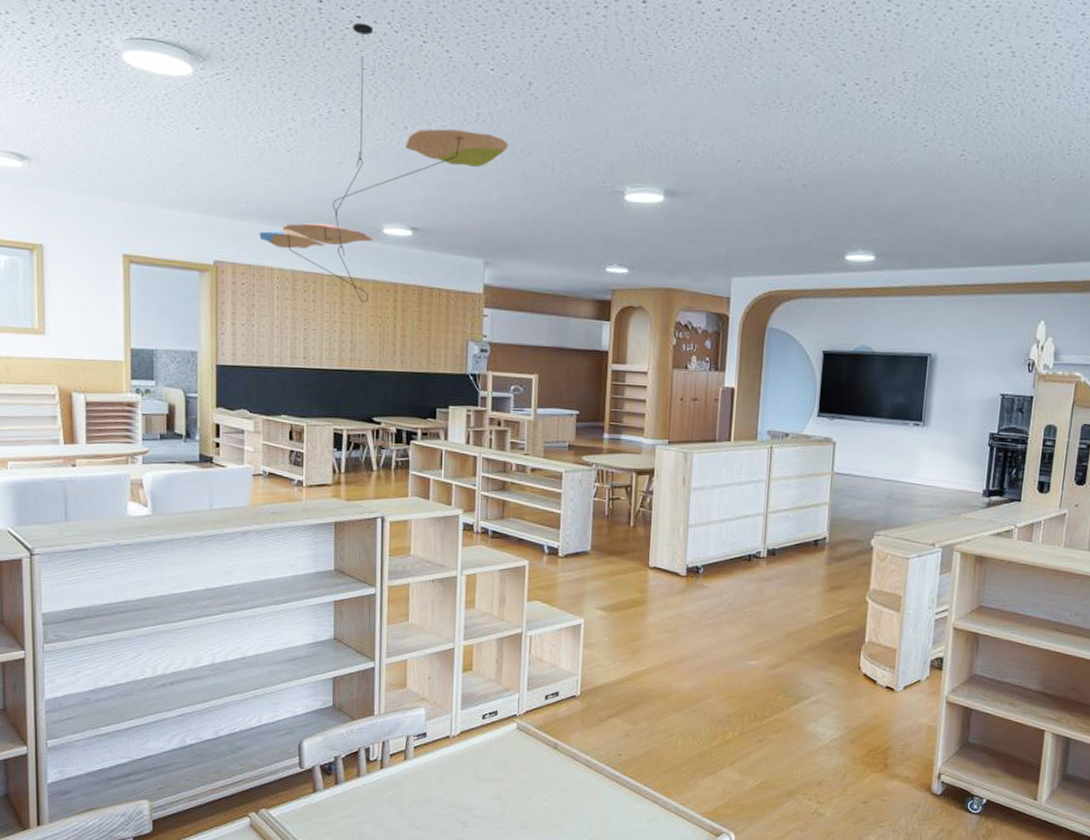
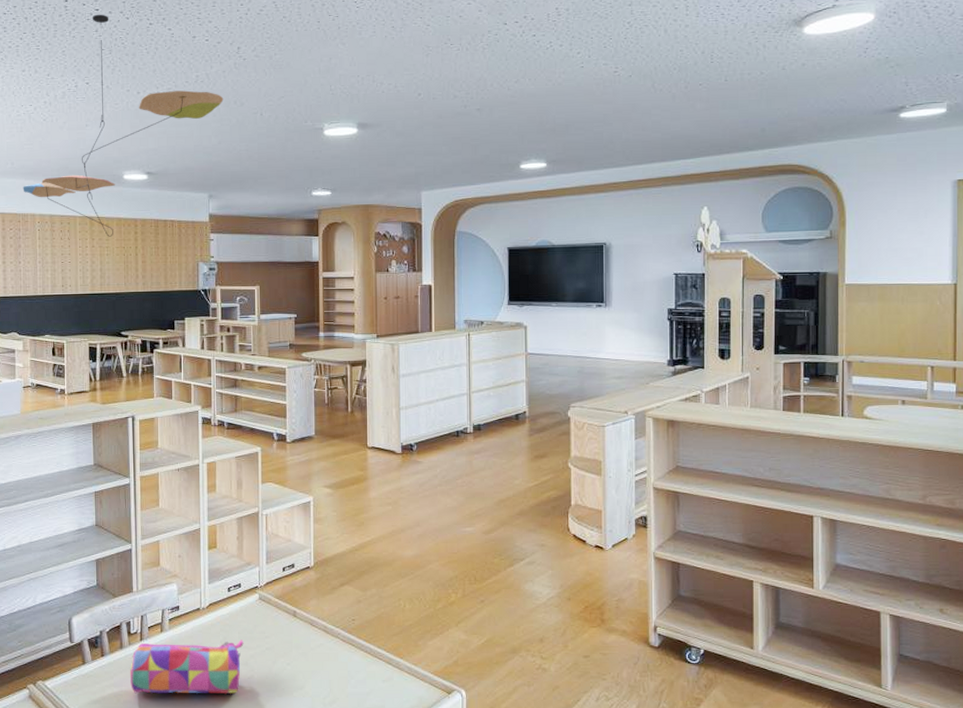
pencil case: none [367,772,497,829] -> present [130,640,244,694]

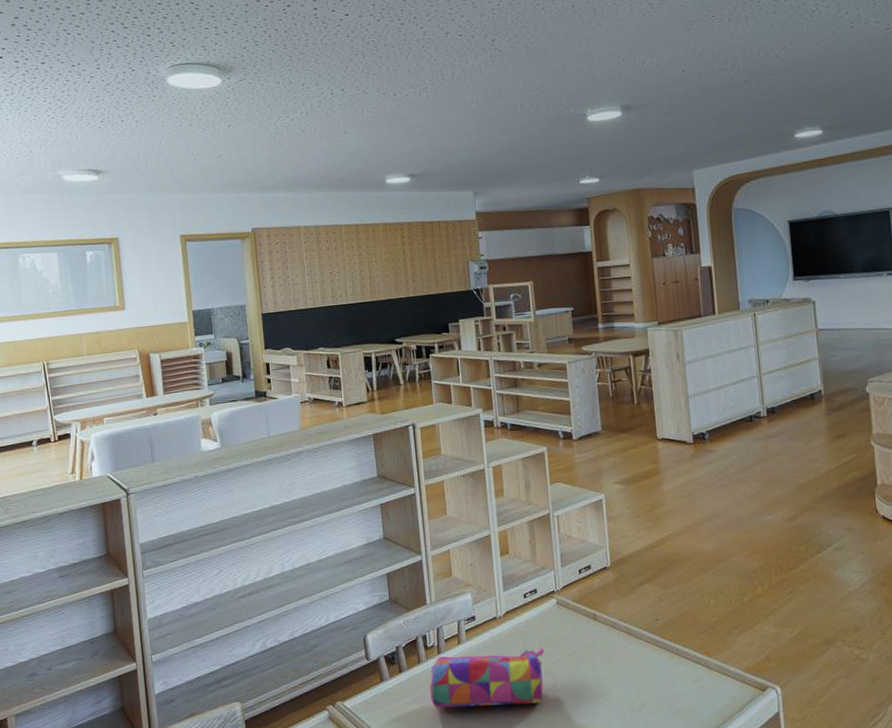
ceiling mobile: present [23,14,224,237] -> none [285,18,482,244]

